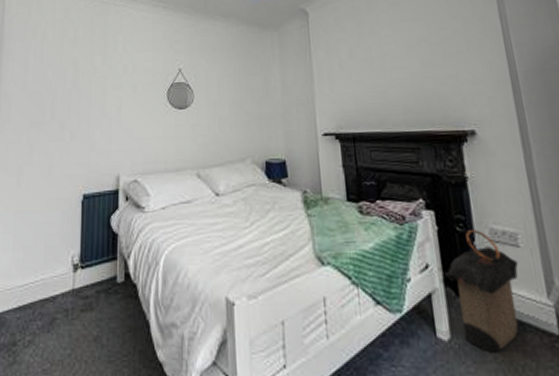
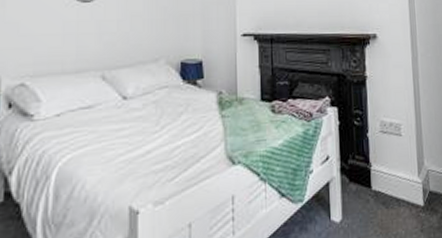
laundry hamper: present [445,228,519,353] -> none [342,122,400,228]

